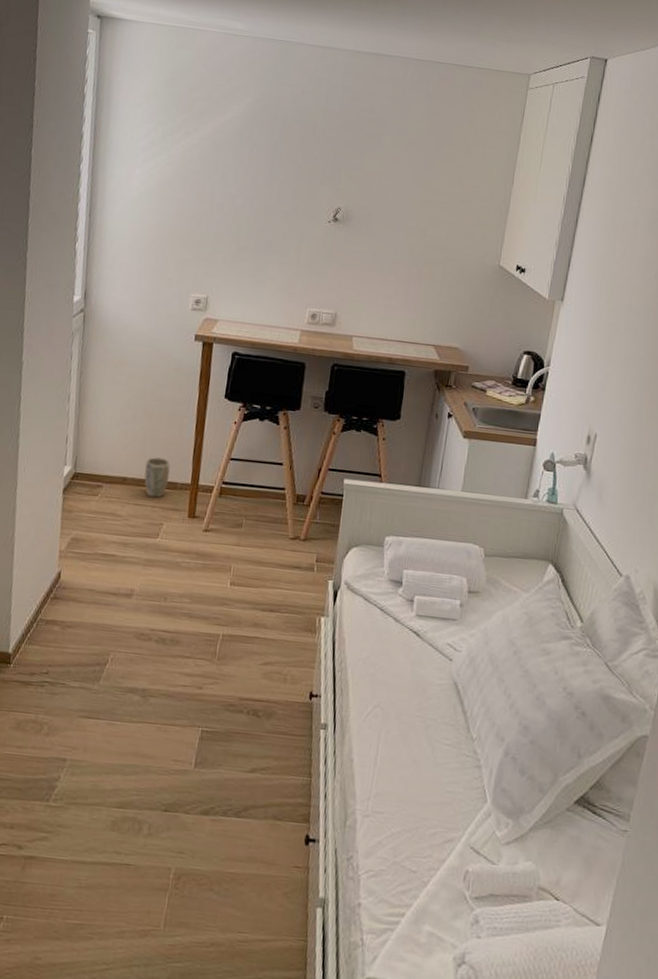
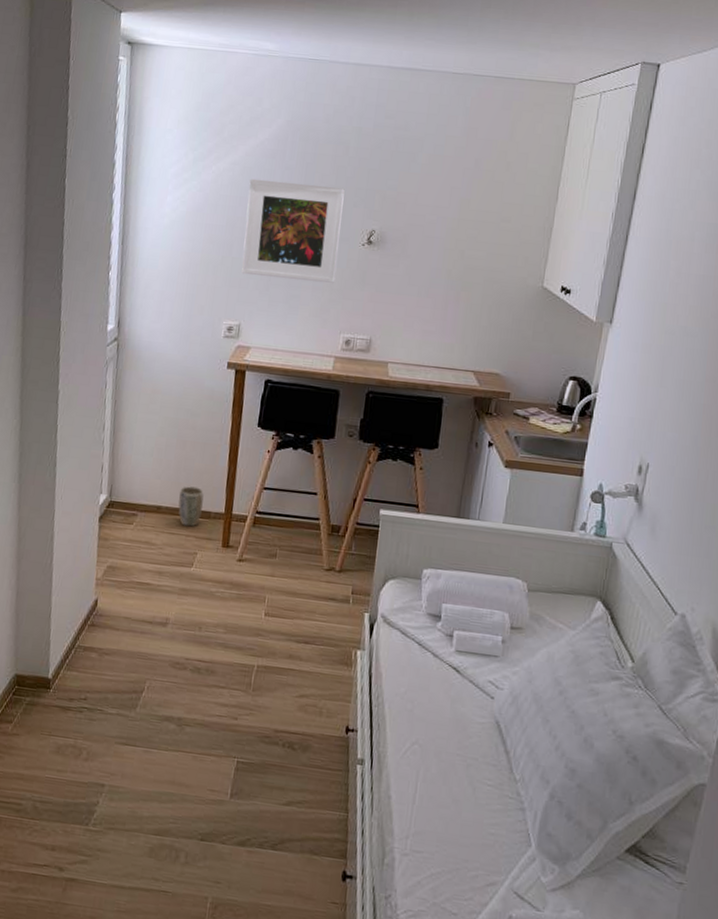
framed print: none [210,154,312,260] -> present [242,178,345,284]

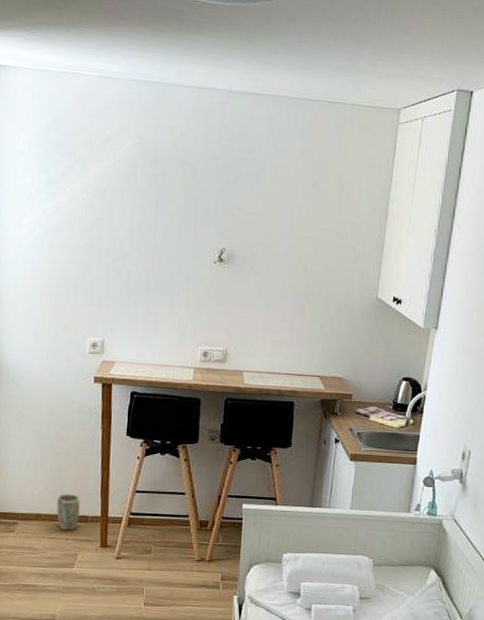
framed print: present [242,178,345,284] -> none [102,200,195,300]

